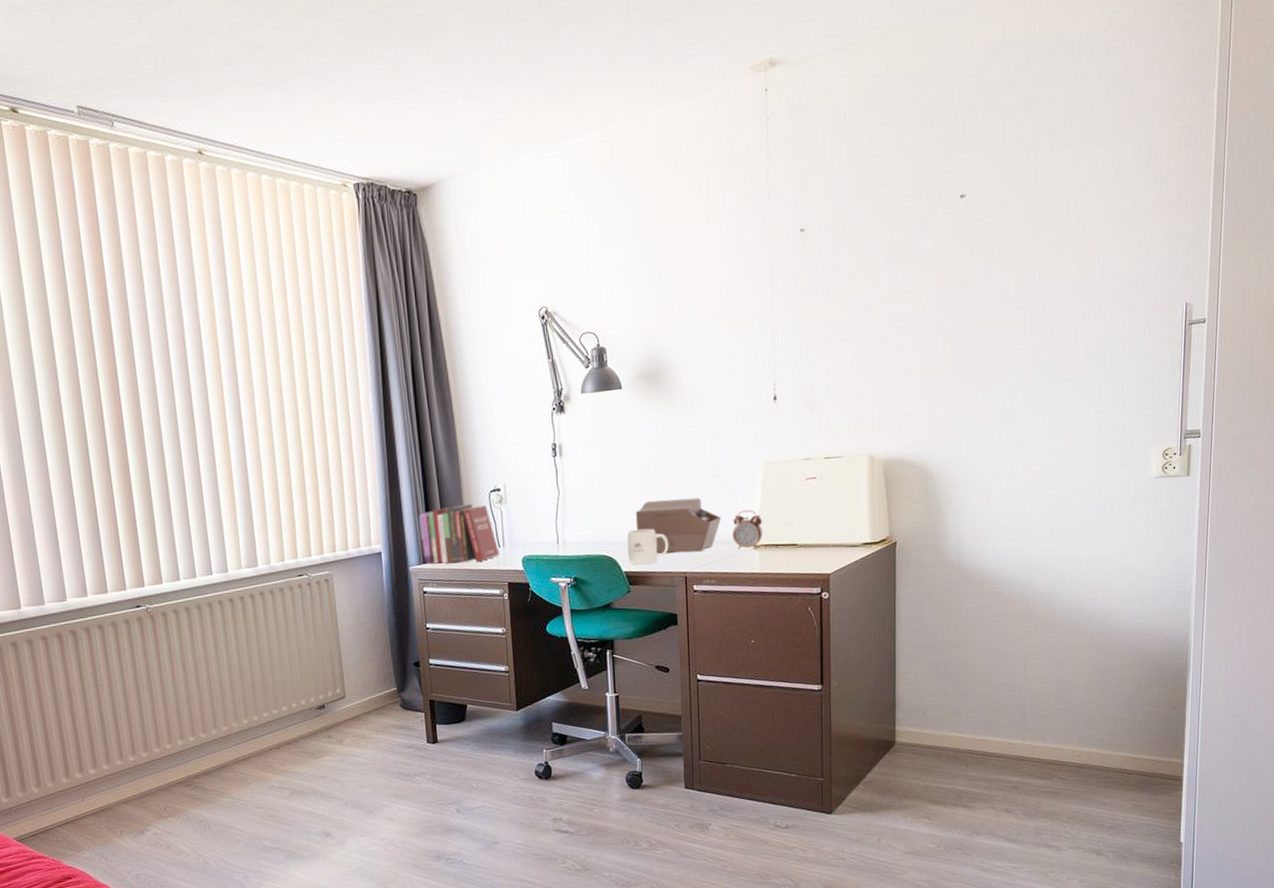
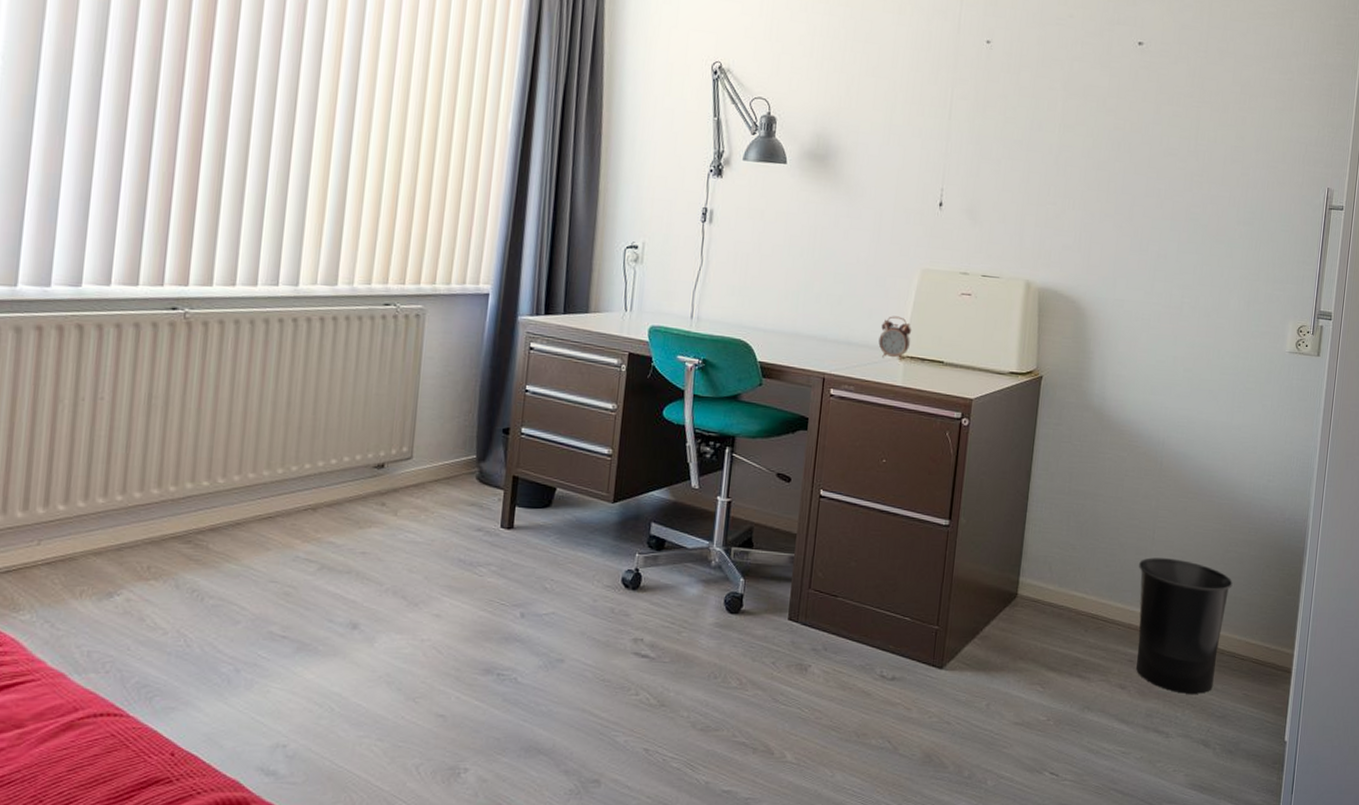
books: present [419,504,500,565] -> none [535,255,625,324]
mug: present [626,528,669,565] -> none [765,317,811,358]
sewing box: present [635,497,722,554] -> none [778,288,870,354]
waste bin: none [1013,690,1113,811] -> present [1136,557,1233,694]

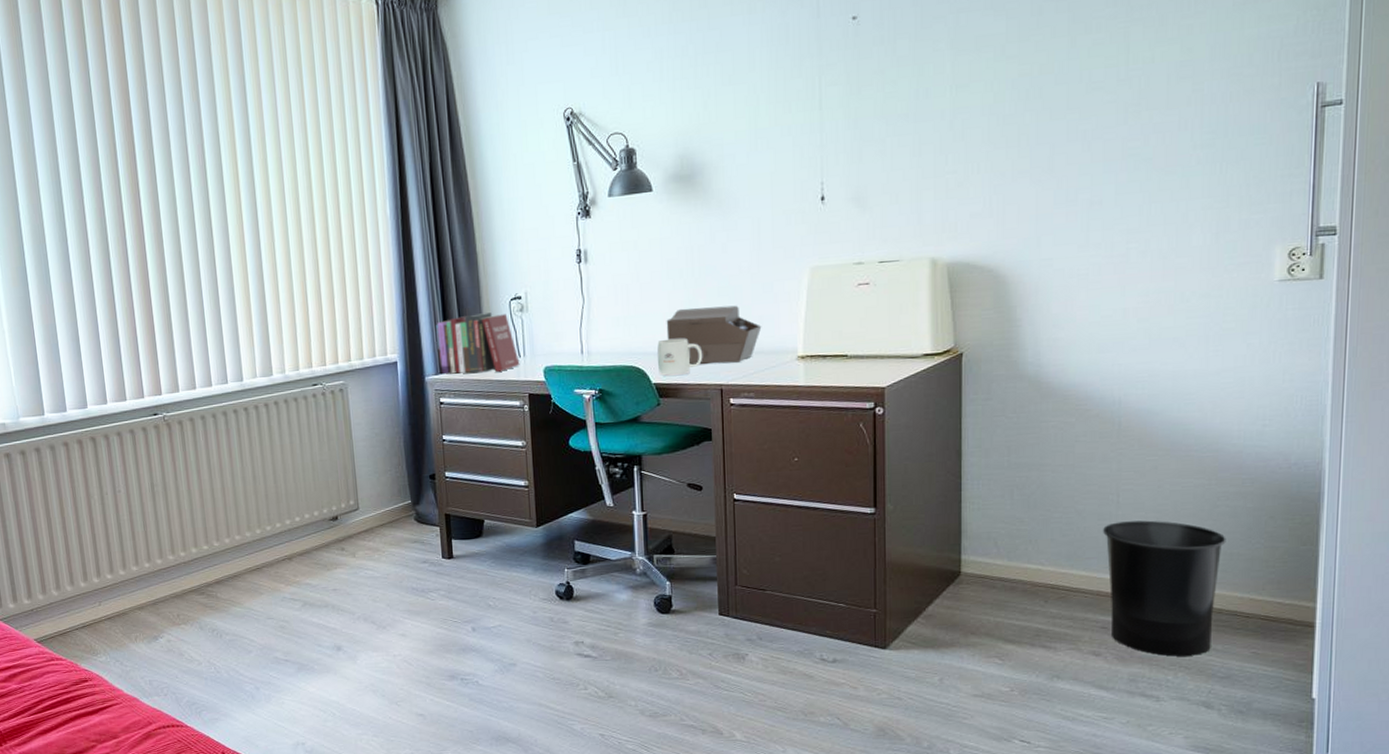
books: none [535,255,625,324] -> present [436,312,520,375]
mug: none [765,317,811,358] -> present [656,338,703,377]
sewing box: none [778,288,870,354] -> present [666,305,762,365]
alarm clock: present [878,316,912,361] -> none [774,318,809,362]

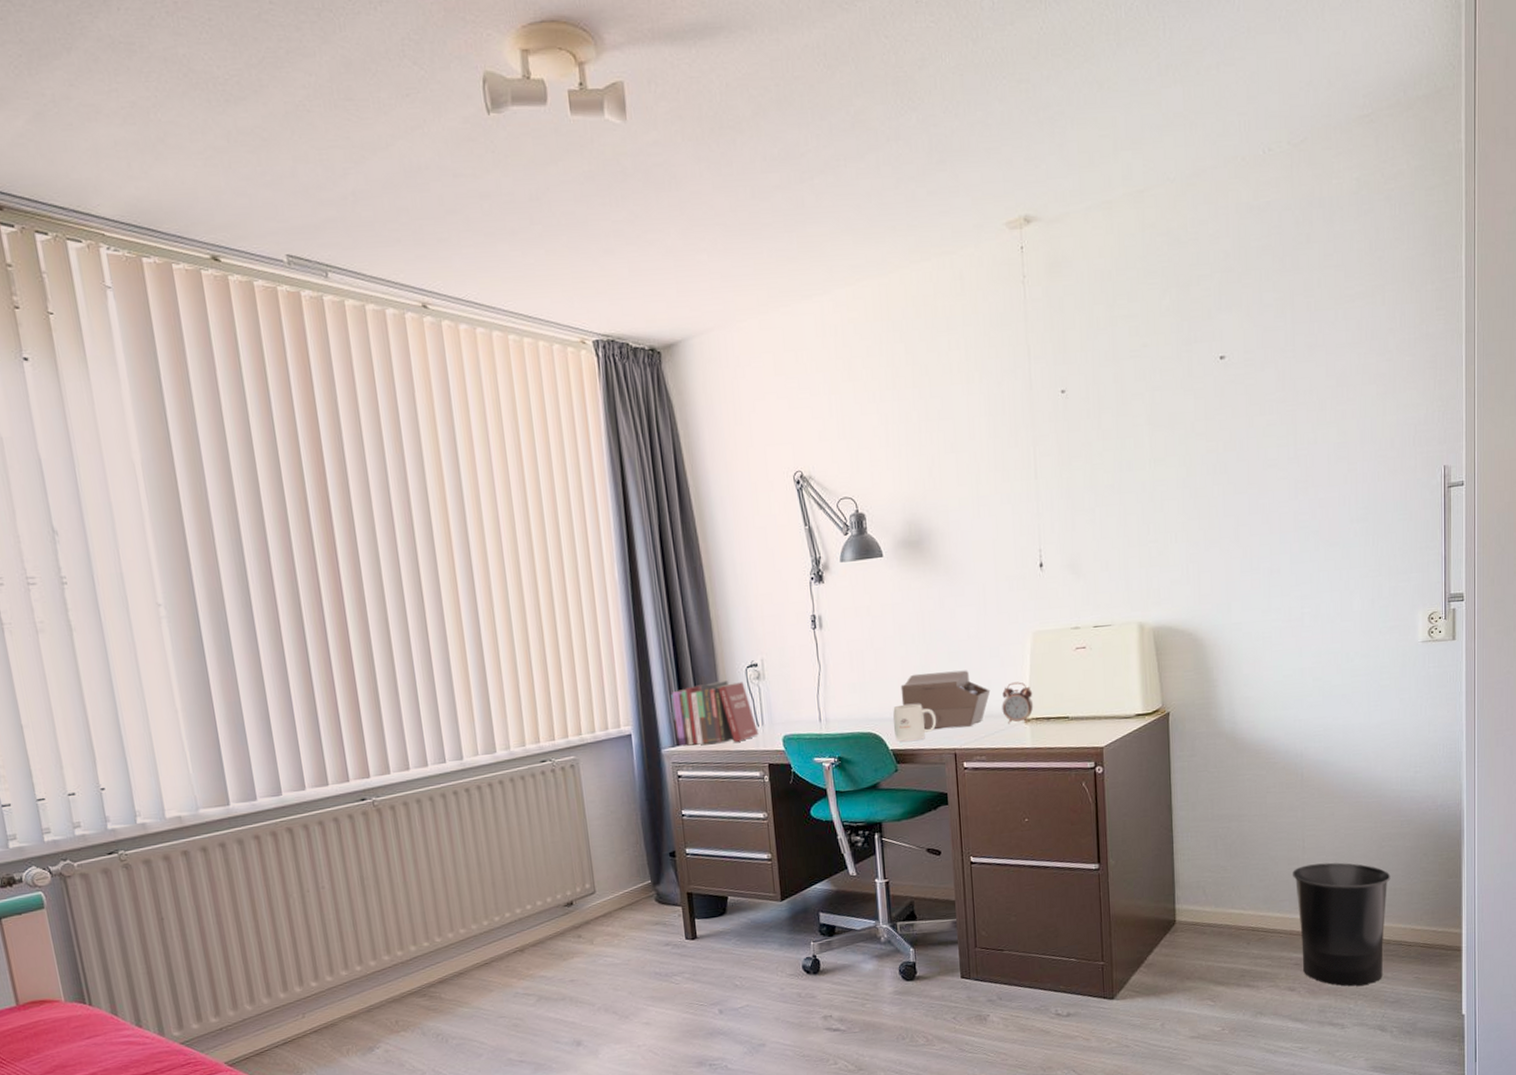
alarm clock: none [774,318,809,362] -> present [1002,682,1034,725]

